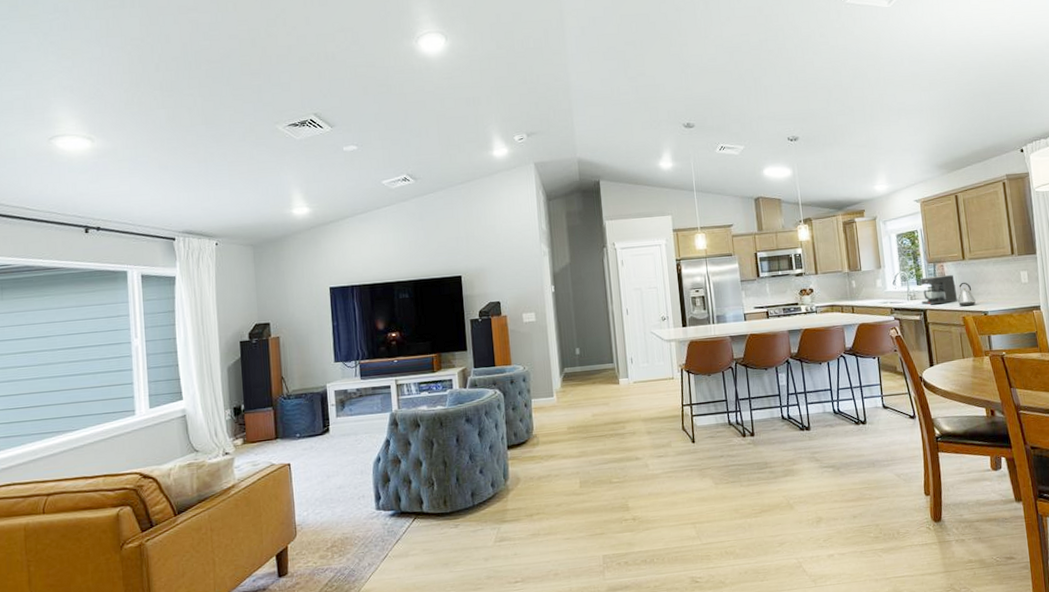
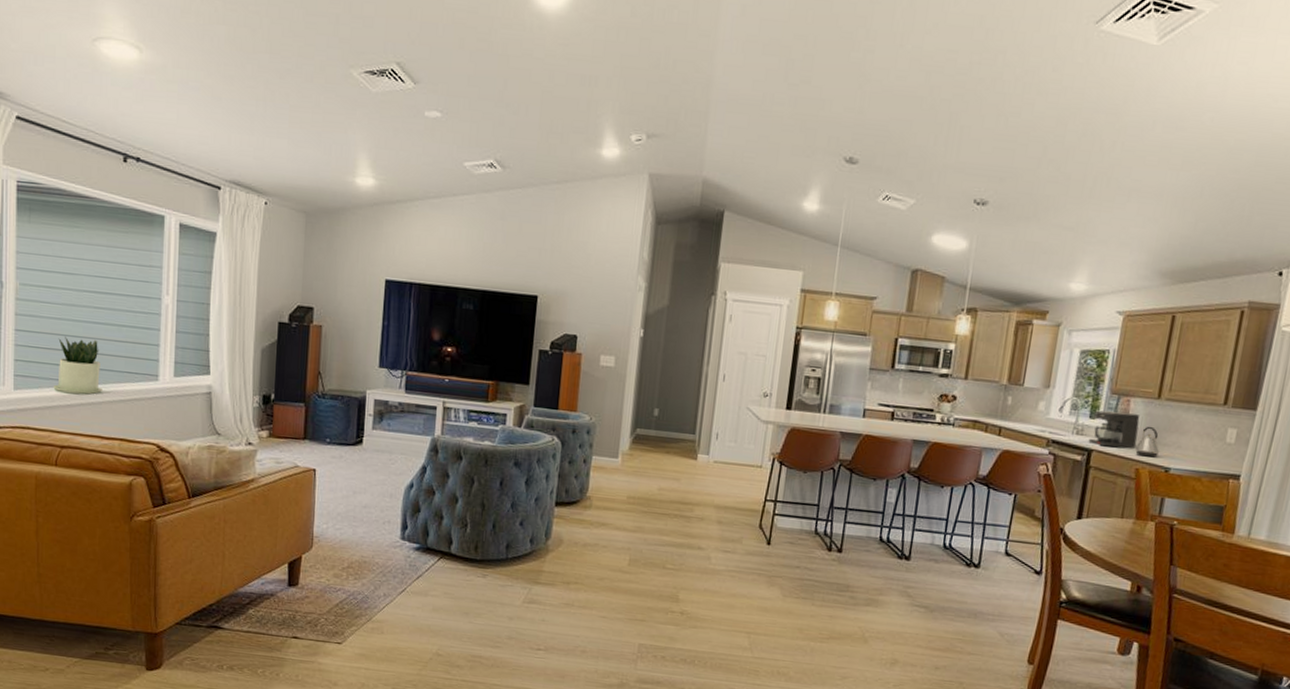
planter: none [35,390,83,445] -> present [53,336,102,395]

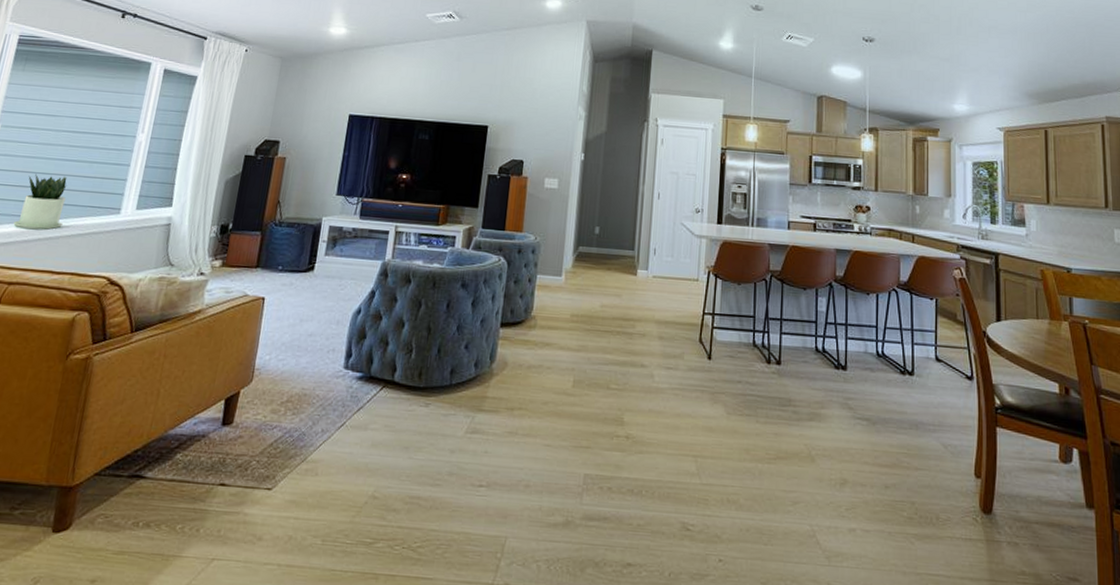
coffee maker: present [1088,410,1141,449] -> none [993,216,1037,251]
kettle: present [1135,426,1160,458] -> none [1037,229,1059,259]

